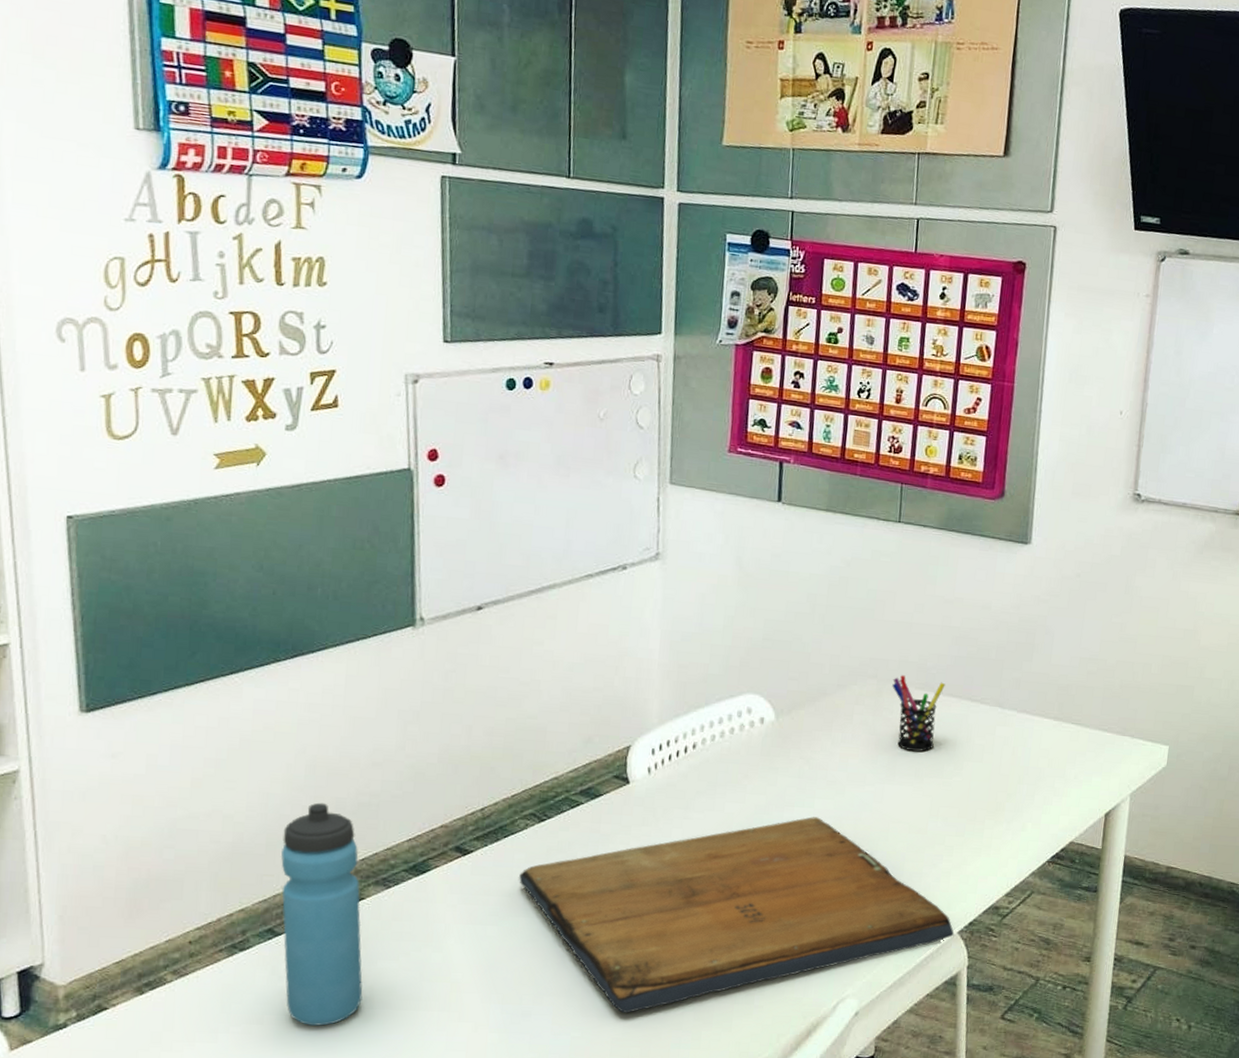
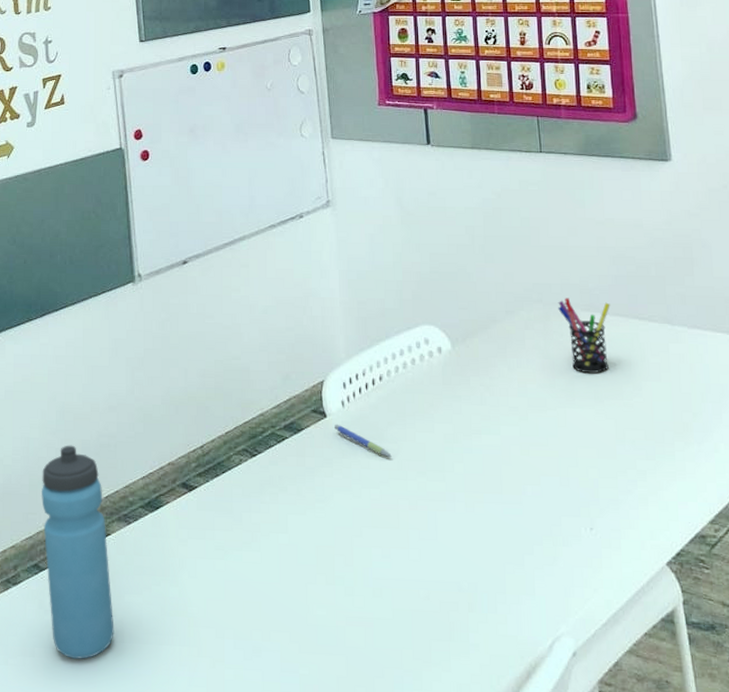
religious icon: present [519,817,954,1013] -> none [239,444,663,650]
pen: none [637,791,697,827] -> present [335,424,392,458]

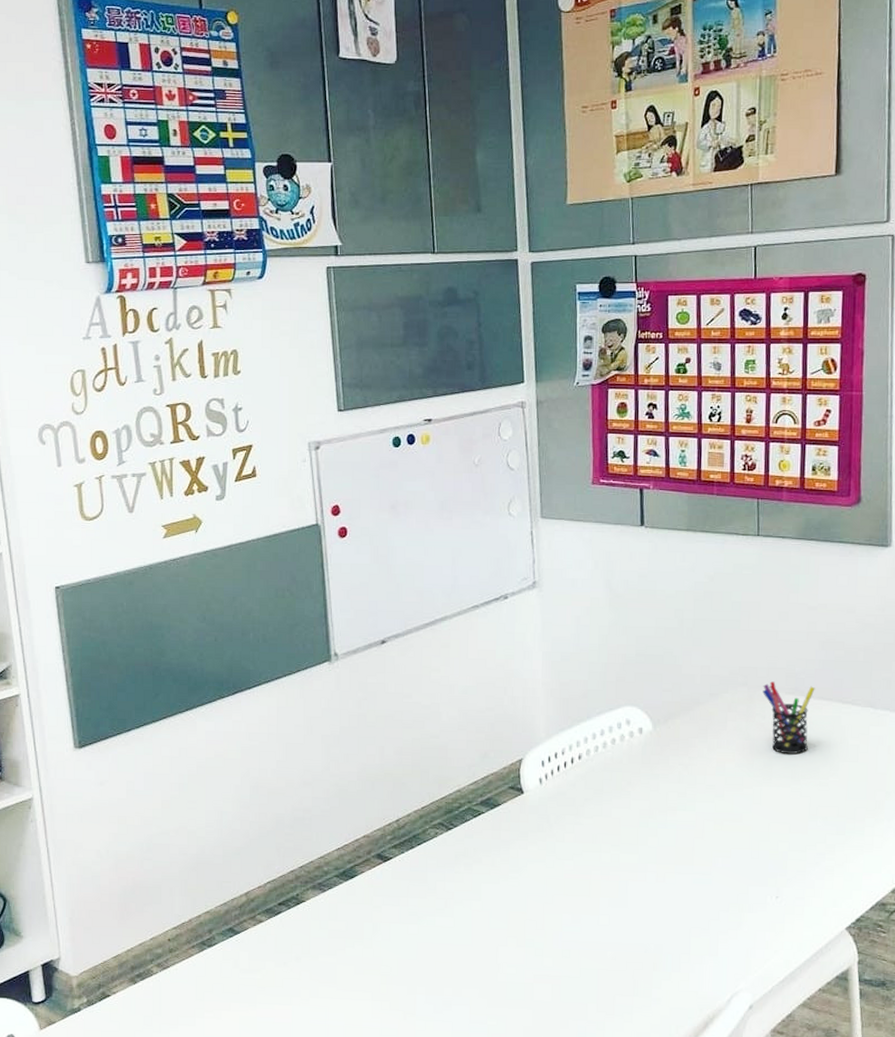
water bottle: present [42,445,114,659] -> none [236,818,309,1013]
pen: present [335,424,392,458] -> none [531,800,587,832]

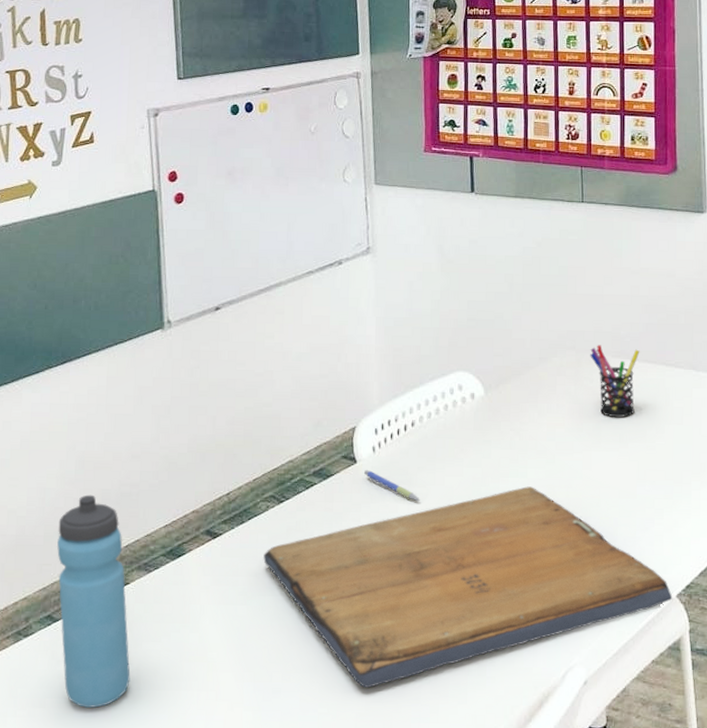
water bottle: none [236,818,309,1013] -> present [57,494,131,708]
religious icon: none [433,819,842,1004] -> present [263,486,673,688]
pen: none [531,800,587,832] -> present [364,469,420,502]

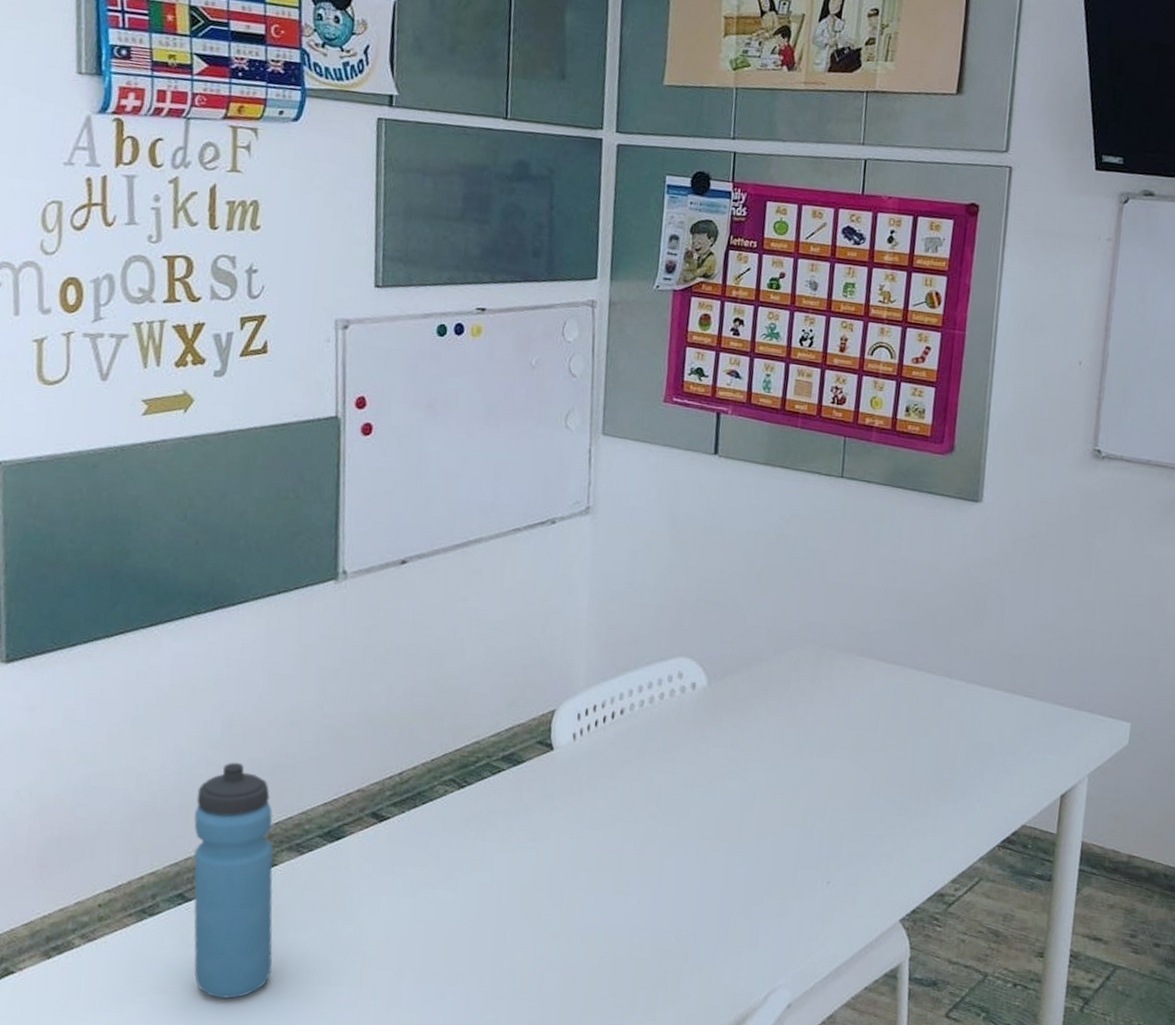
religious icon: present [263,486,673,688] -> none [436,790,896,997]
pen: present [364,469,420,502] -> none [561,758,623,798]
pen holder: present [590,345,640,417] -> none [832,640,889,723]

